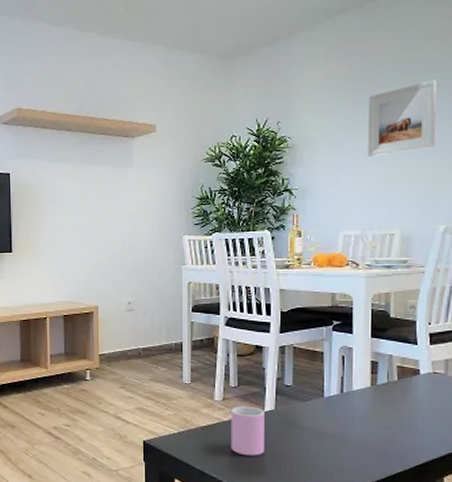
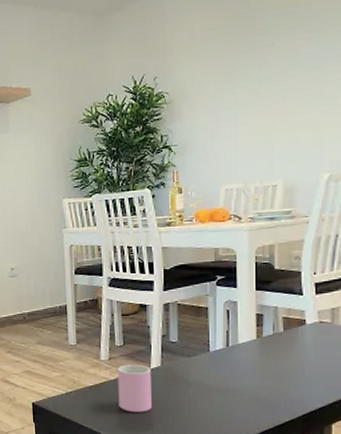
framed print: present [368,80,437,157] -> none [248,23,318,108]

